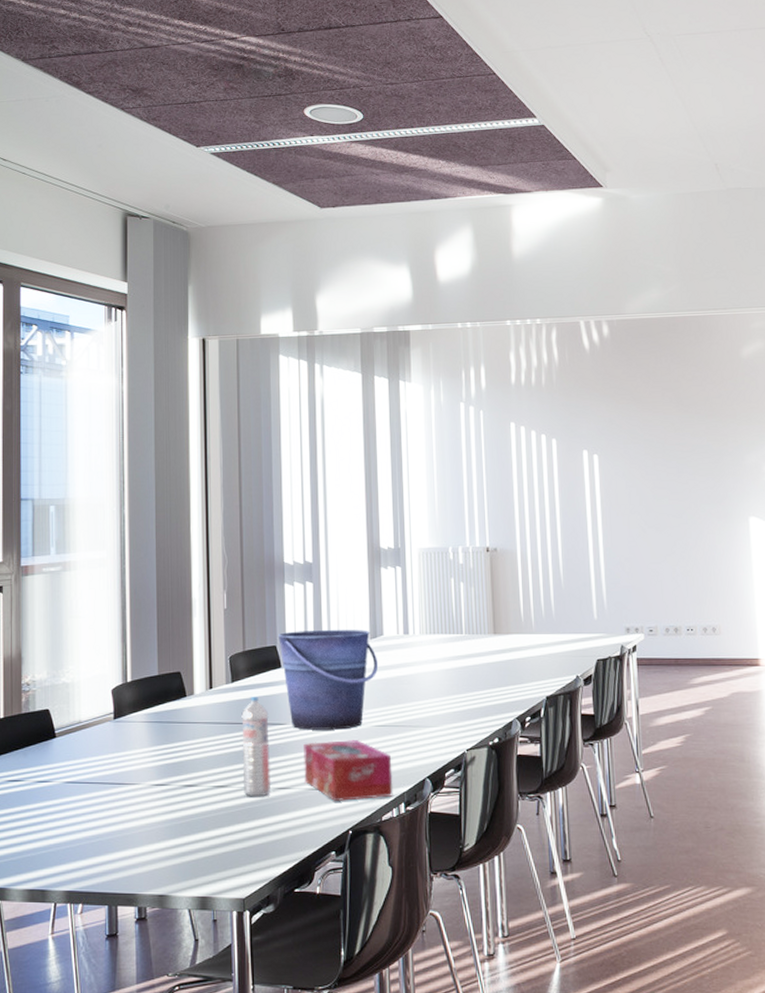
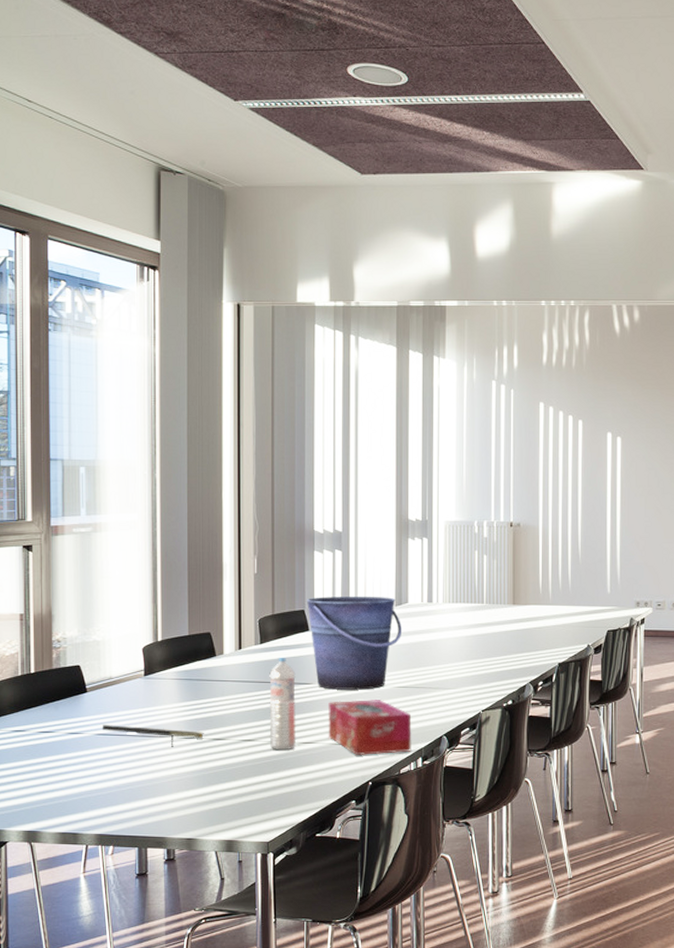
notepad: none [70,772,175,795] -> present [101,725,204,747]

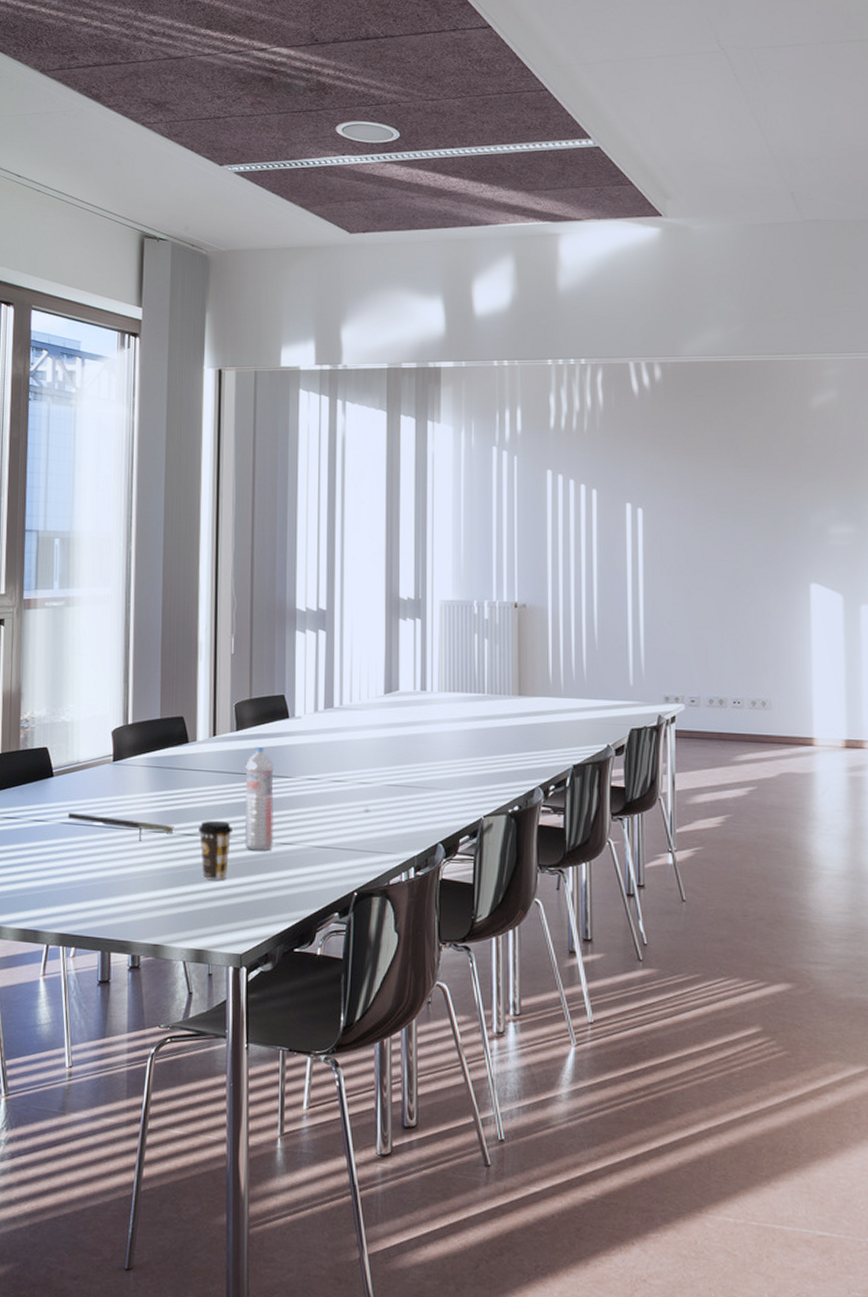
coffee cup: none [227,725,258,778] -> present [198,820,232,880]
bucket: present [307,596,401,690] -> none [287,680,391,787]
tissue box: present [328,700,412,755] -> none [309,798,403,861]

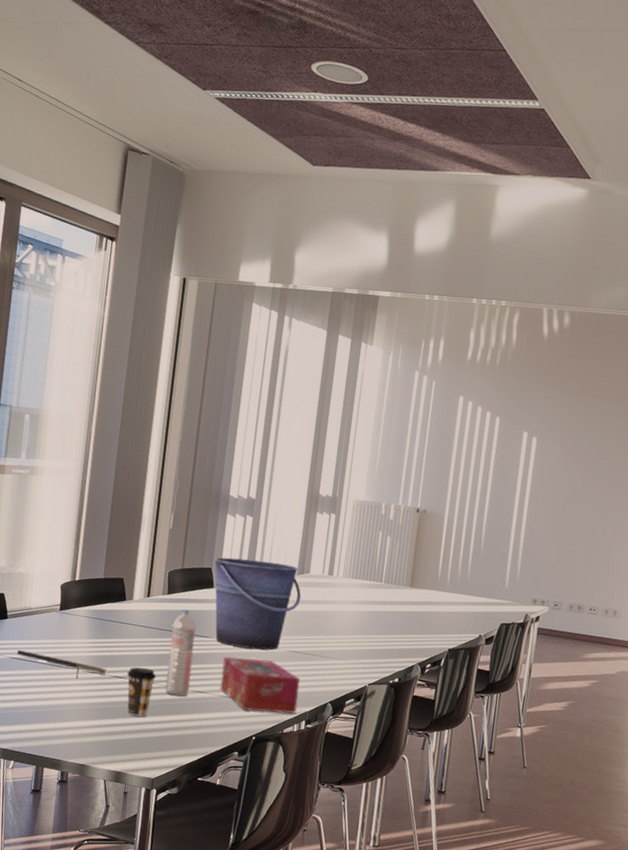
bucket: none [287,680,391,787] -> present [215,557,301,650]
tissue box: none [309,798,403,861] -> present [220,656,300,714]

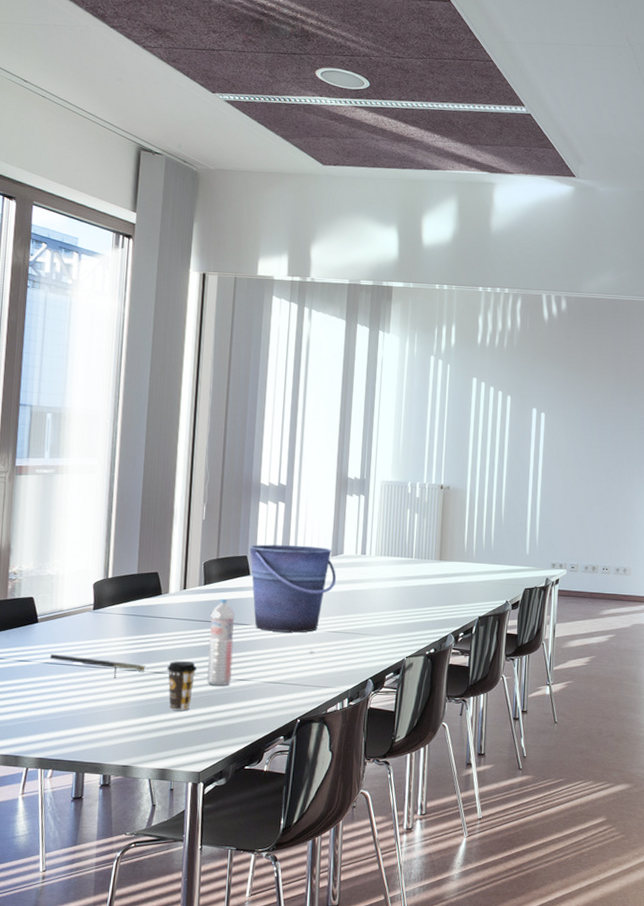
tissue box: present [220,656,300,714] -> none [262,642,341,694]

